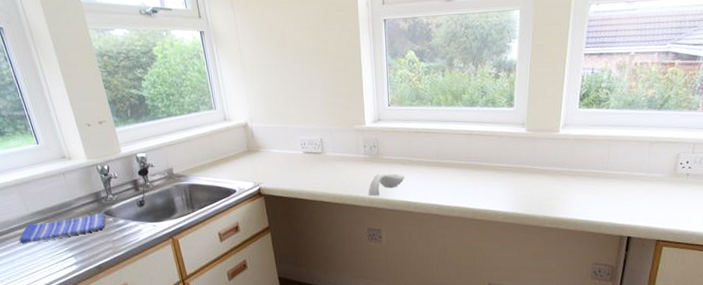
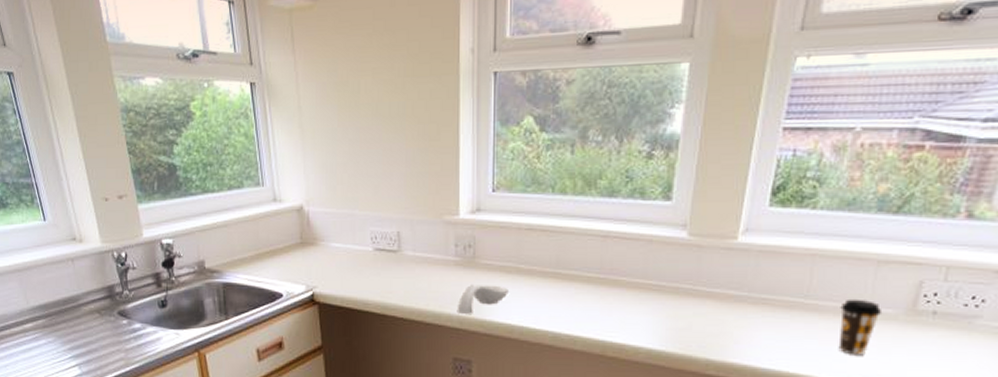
dish towel: present [19,212,105,244] -> none [15,312,118,346]
coffee cup: none [628,168,655,207] -> present [838,298,883,356]

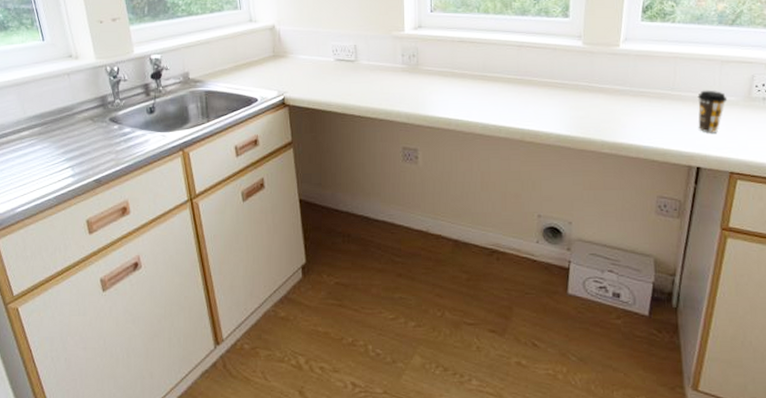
spoon rest: present [457,285,508,315] -> none [404,87,446,112]

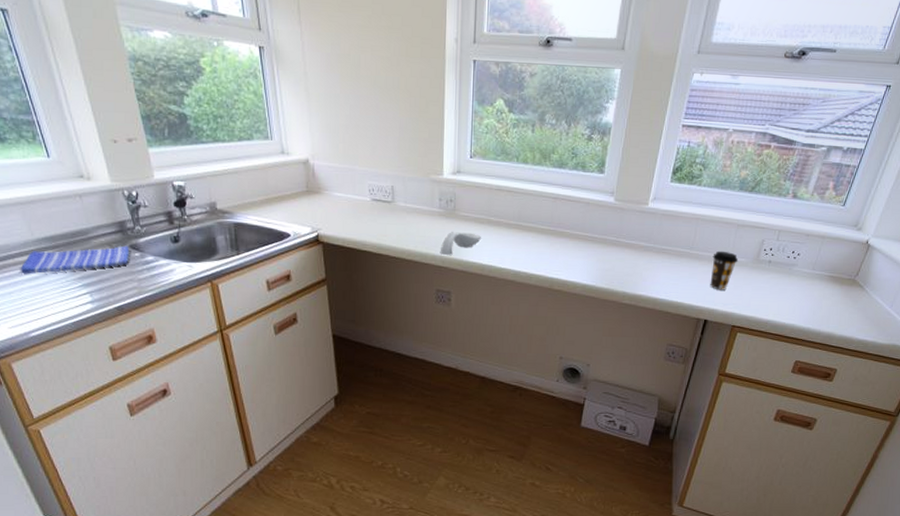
dish towel: none [11,119,110,151] -> present [20,245,130,274]
spoon rest: none [404,87,446,112] -> present [440,232,481,256]

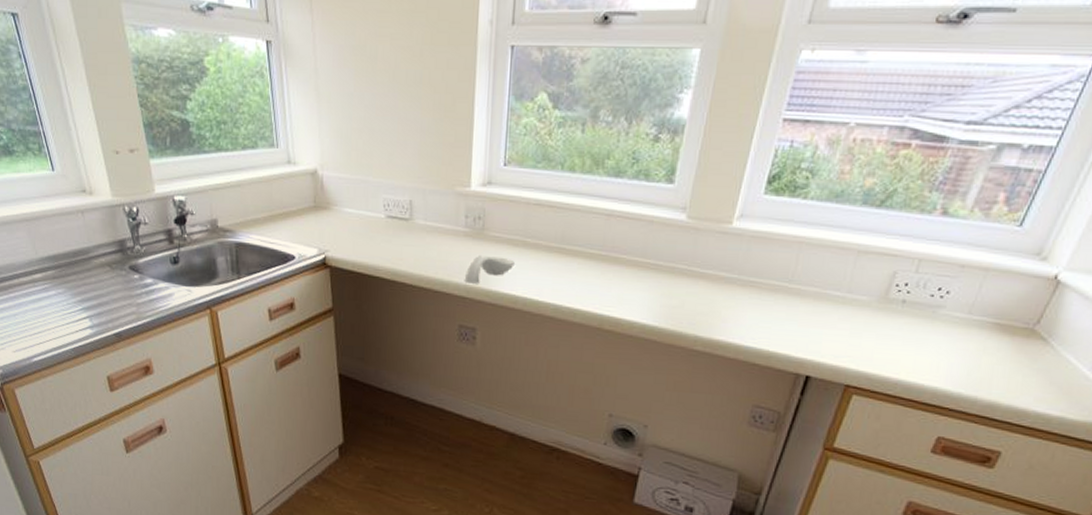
dish towel: present [20,245,130,274] -> none [24,266,129,296]
coffee cup: present [710,250,739,290] -> none [815,285,858,338]

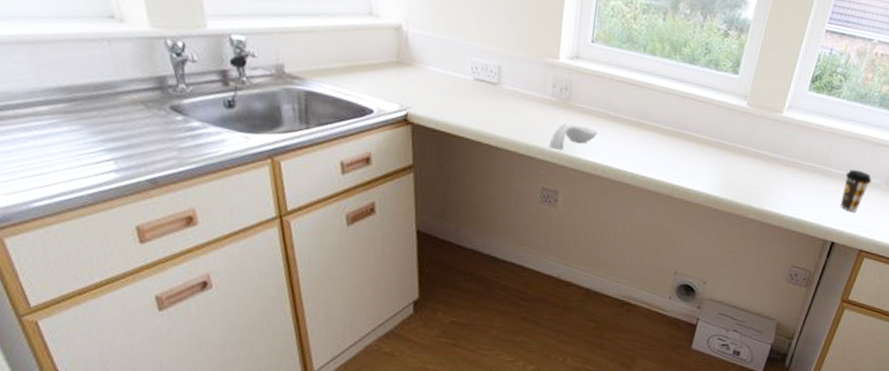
coffee cup: none [815,285,858,338] -> present [840,169,872,212]

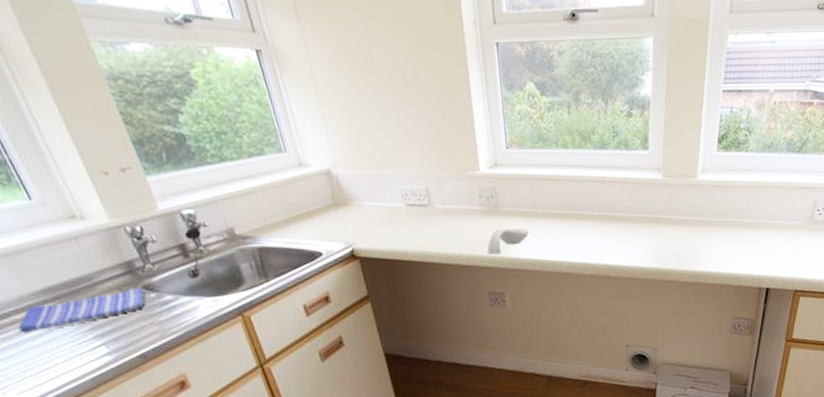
dish towel: none [22,102,170,131] -> present [18,287,145,333]
coffee cup: present [840,169,872,212] -> none [767,216,794,257]

